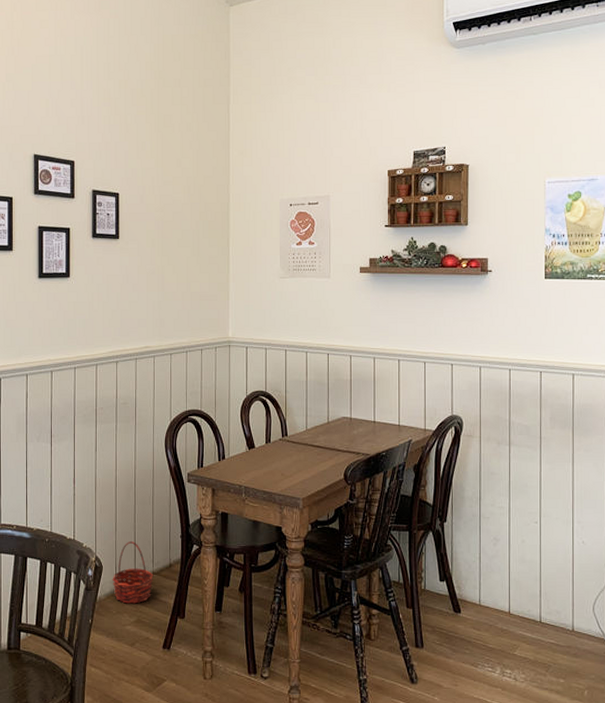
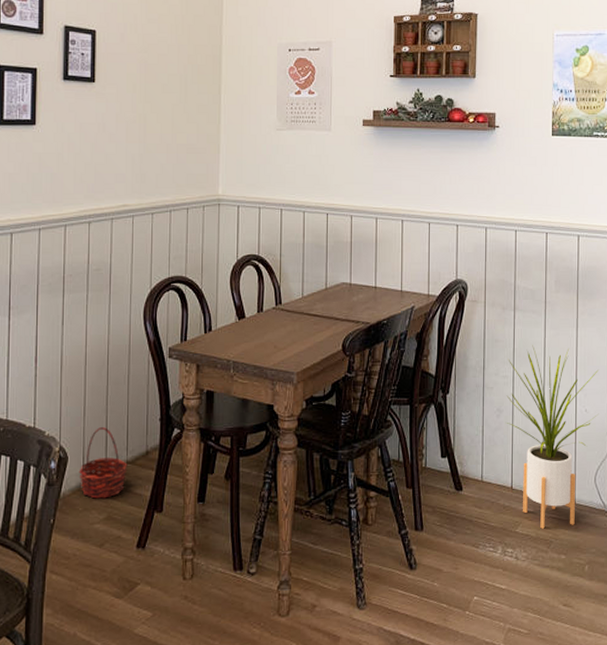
house plant: none [503,479,597,653] -> present [506,345,599,529]

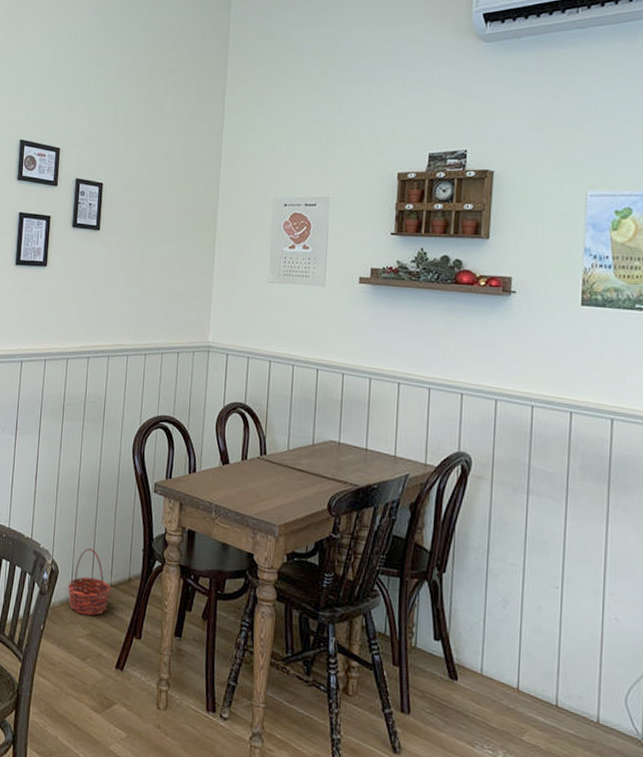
house plant: present [506,345,599,529] -> none [513,535,634,748]

